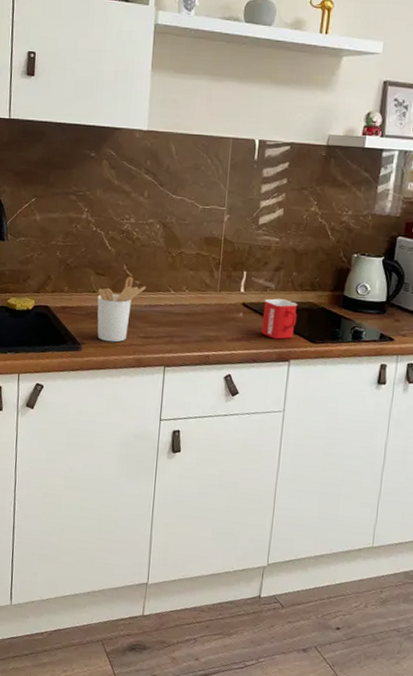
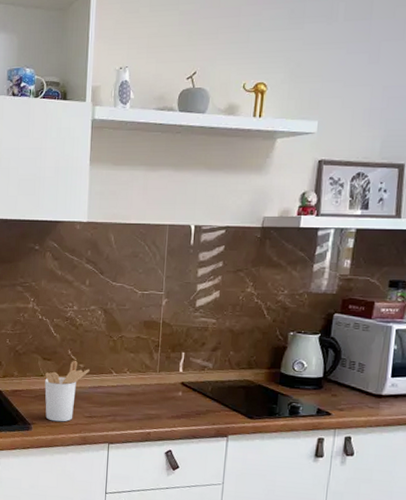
mug: present [261,298,297,340] -> none [200,377,235,416]

